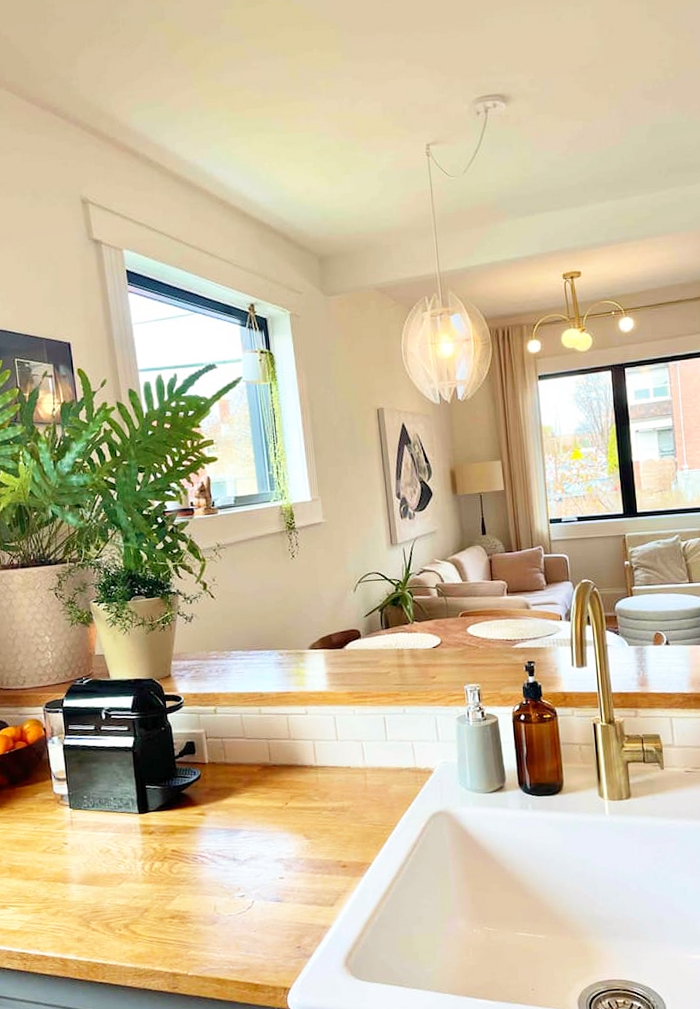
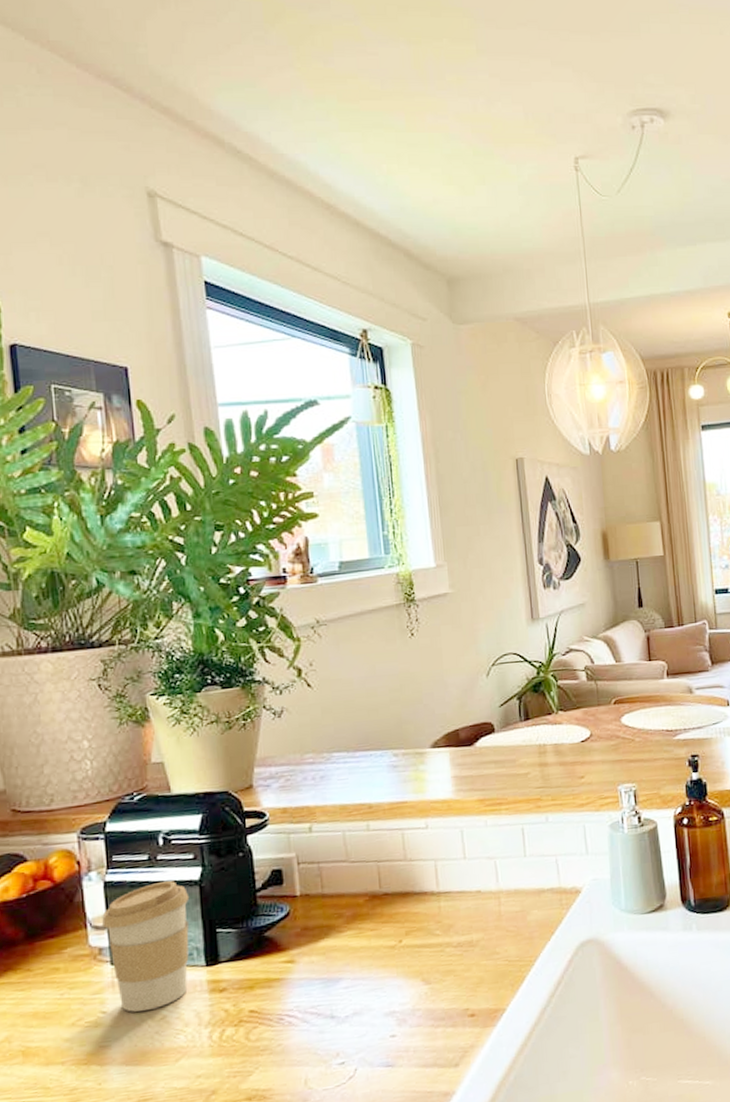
coffee cup: none [62,747,126,845] -> present [102,881,190,1012]

